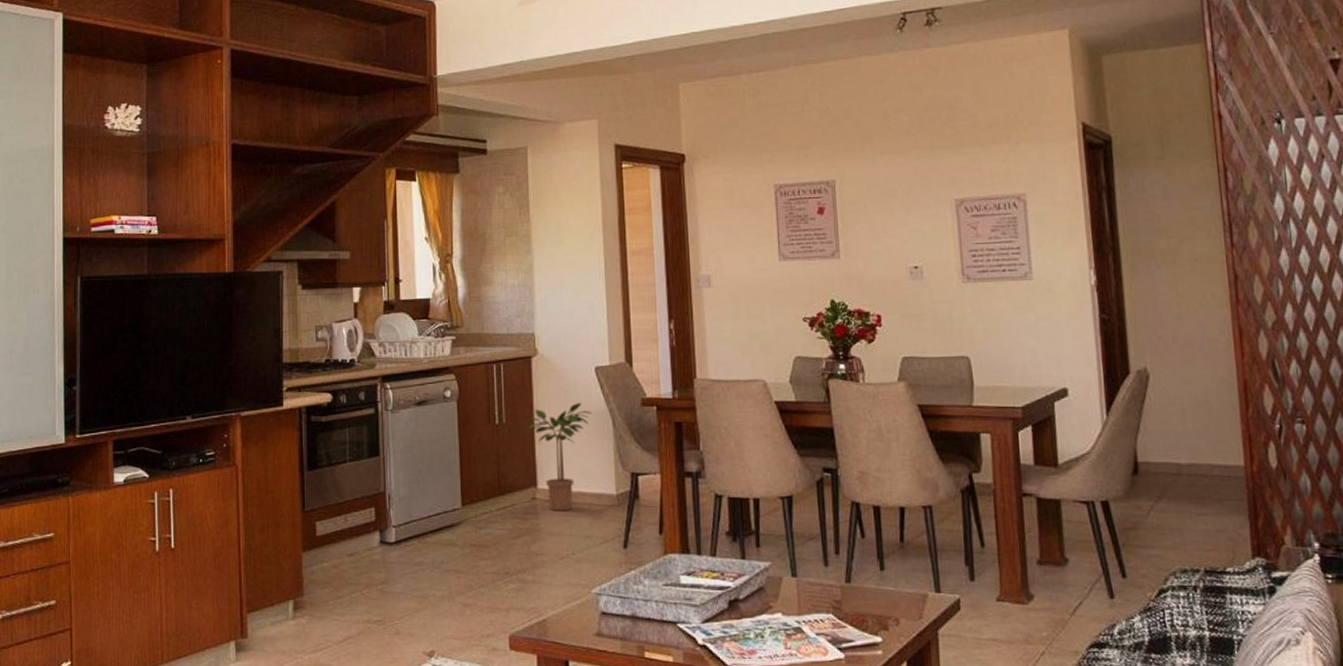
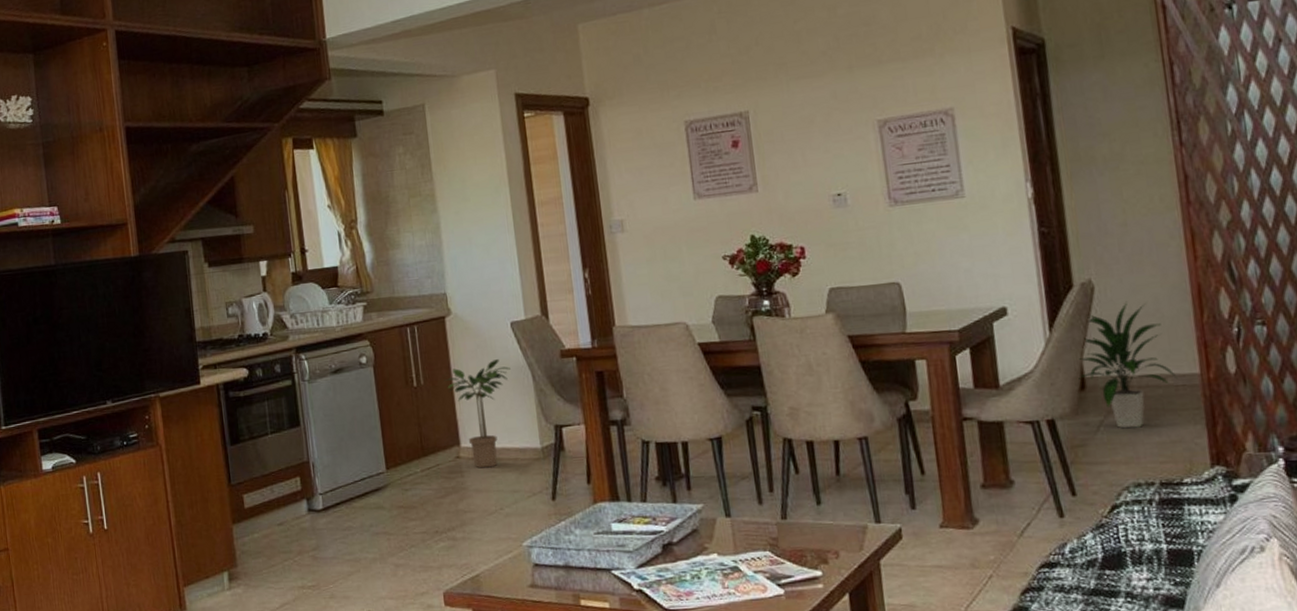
indoor plant: none [1132,391,1224,515] -> present [1079,301,1178,429]

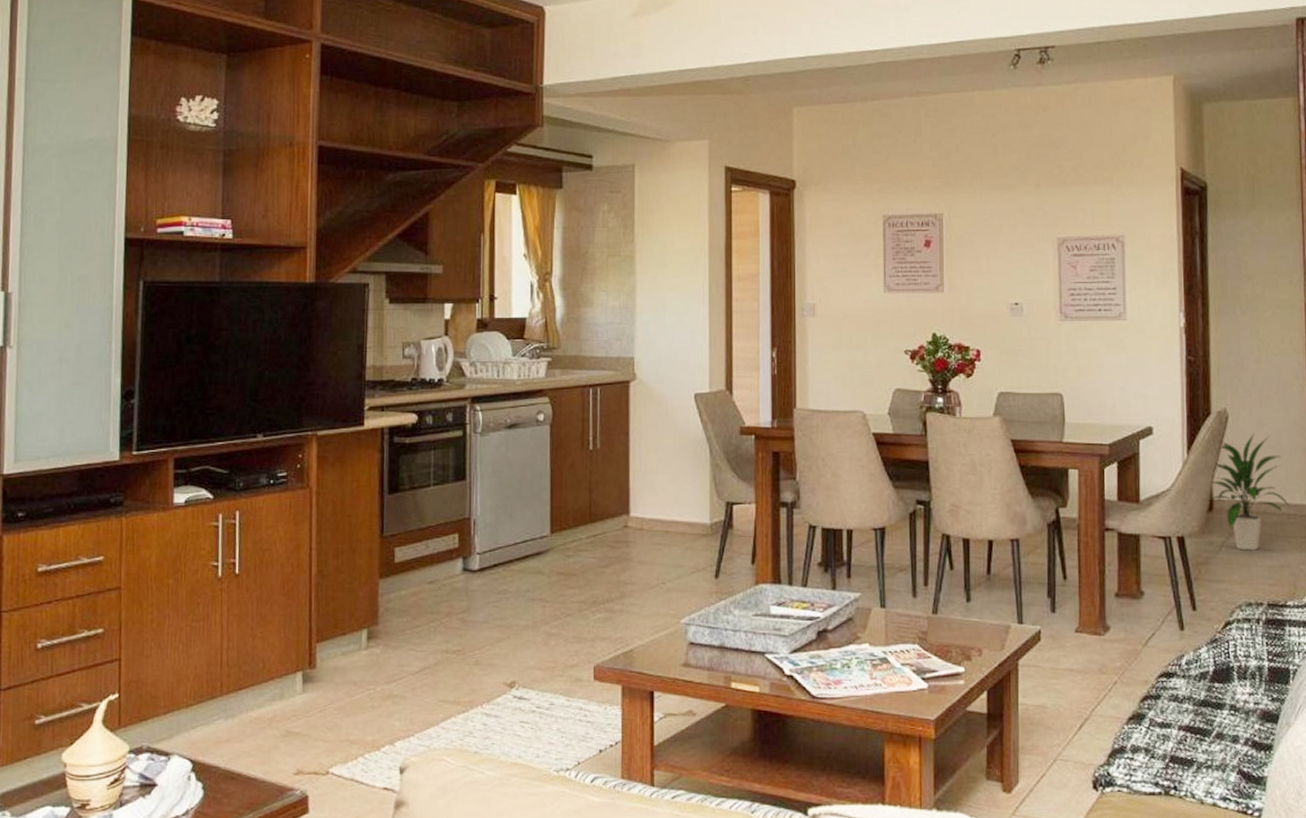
potted plant: present [444,359,510,469] -> none [621,430,689,540]

